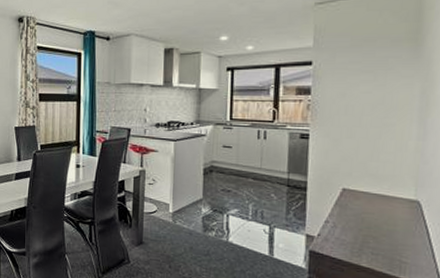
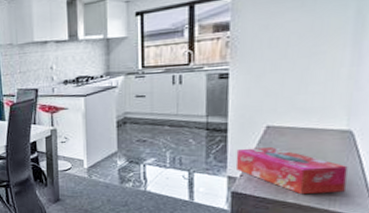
tissue box: none [313,208,416,261] -> present [235,147,348,195]

